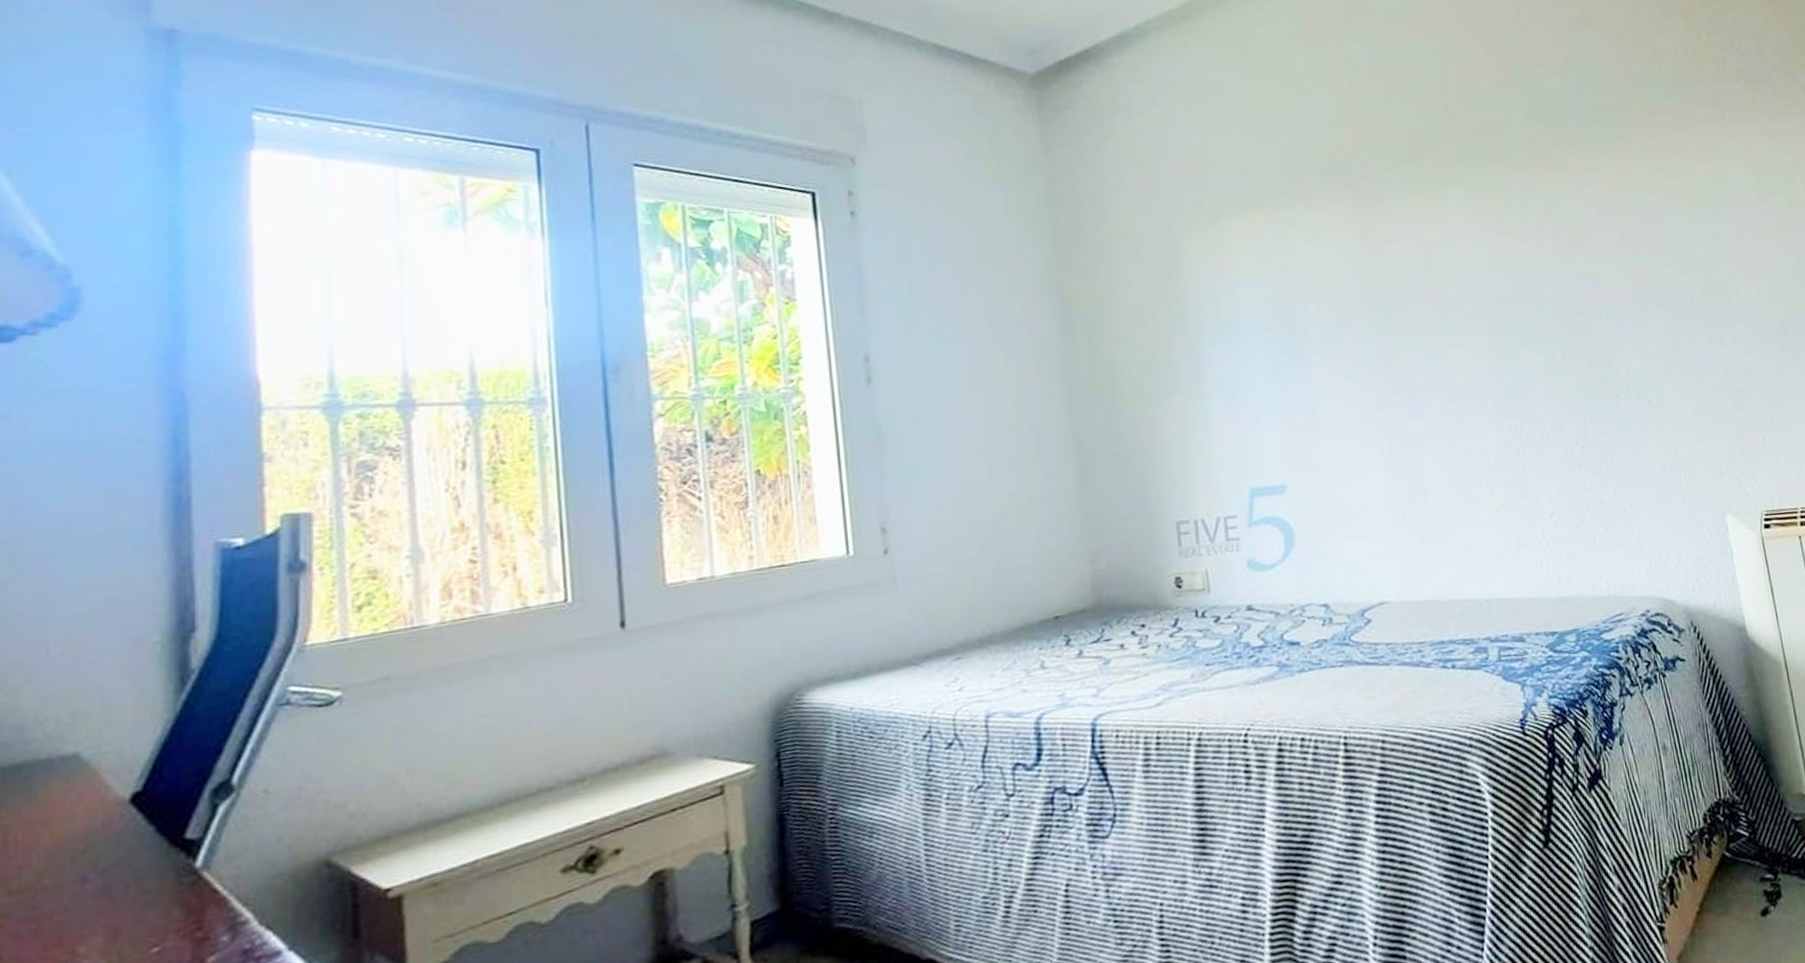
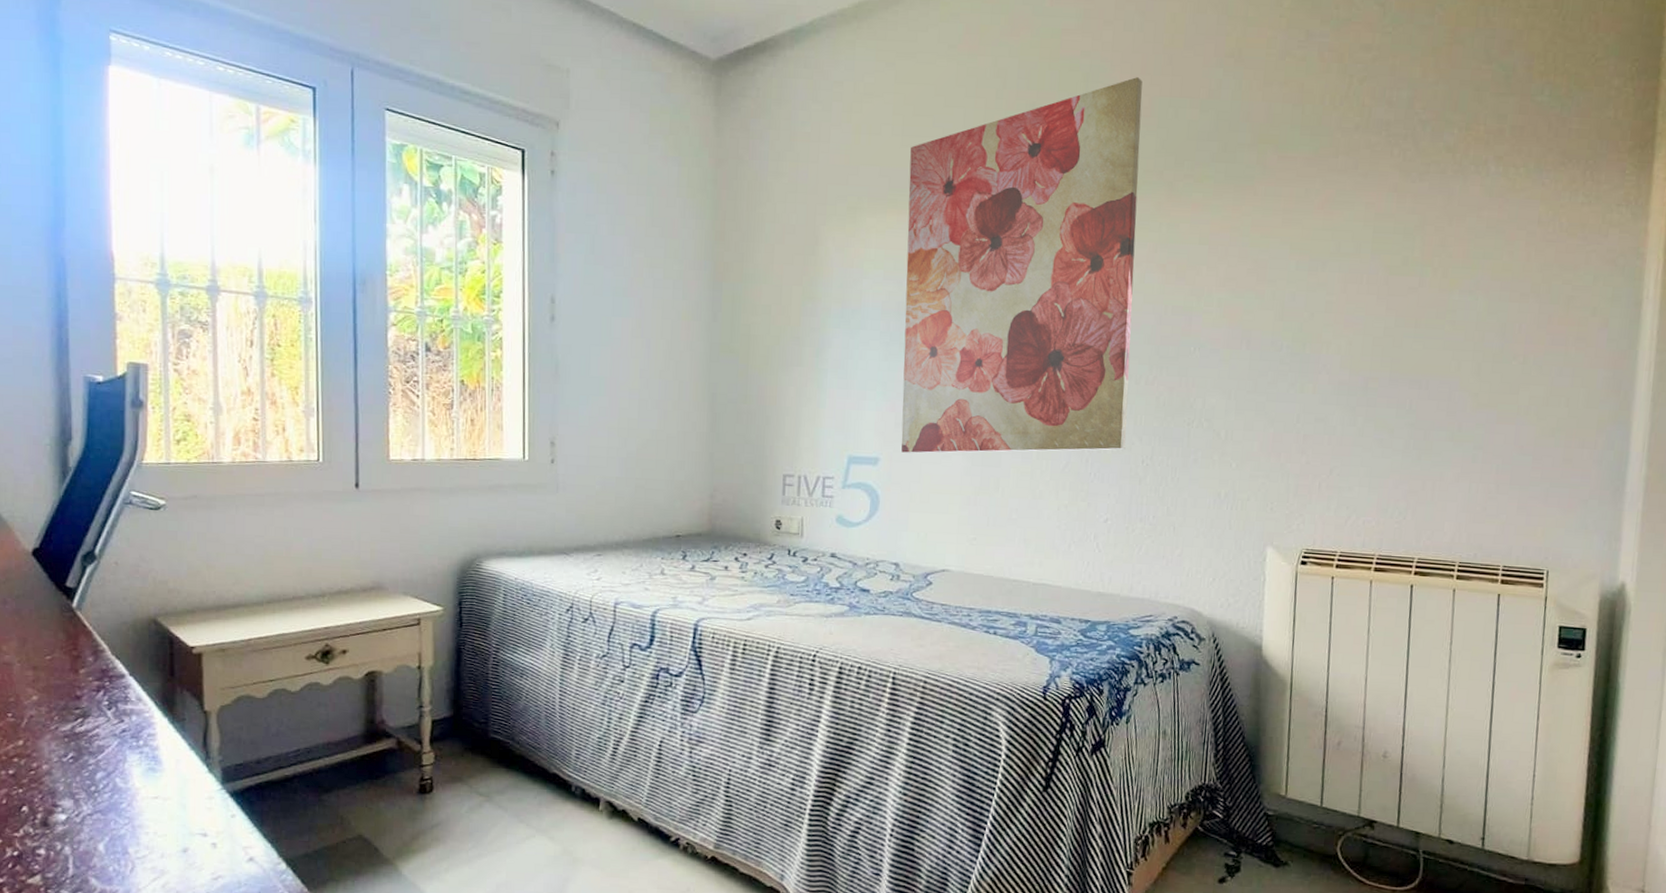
wall art: none [1266,50,1556,475] -> present [901,77,1143,453]

